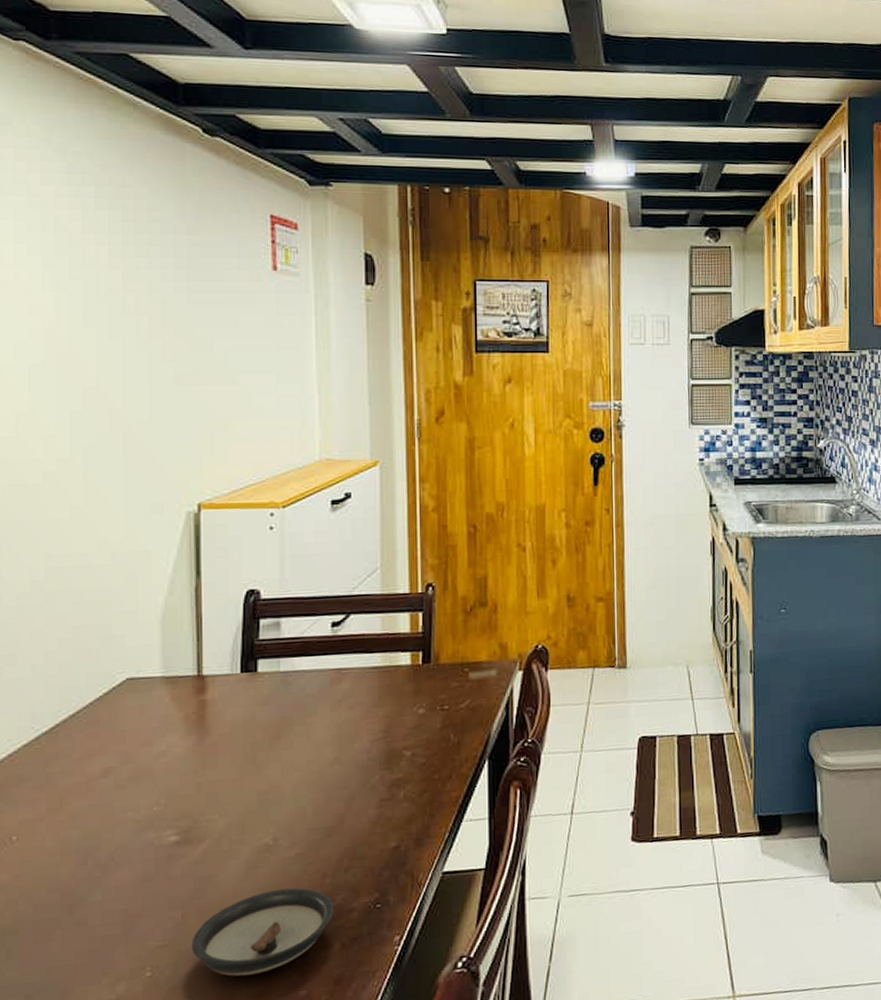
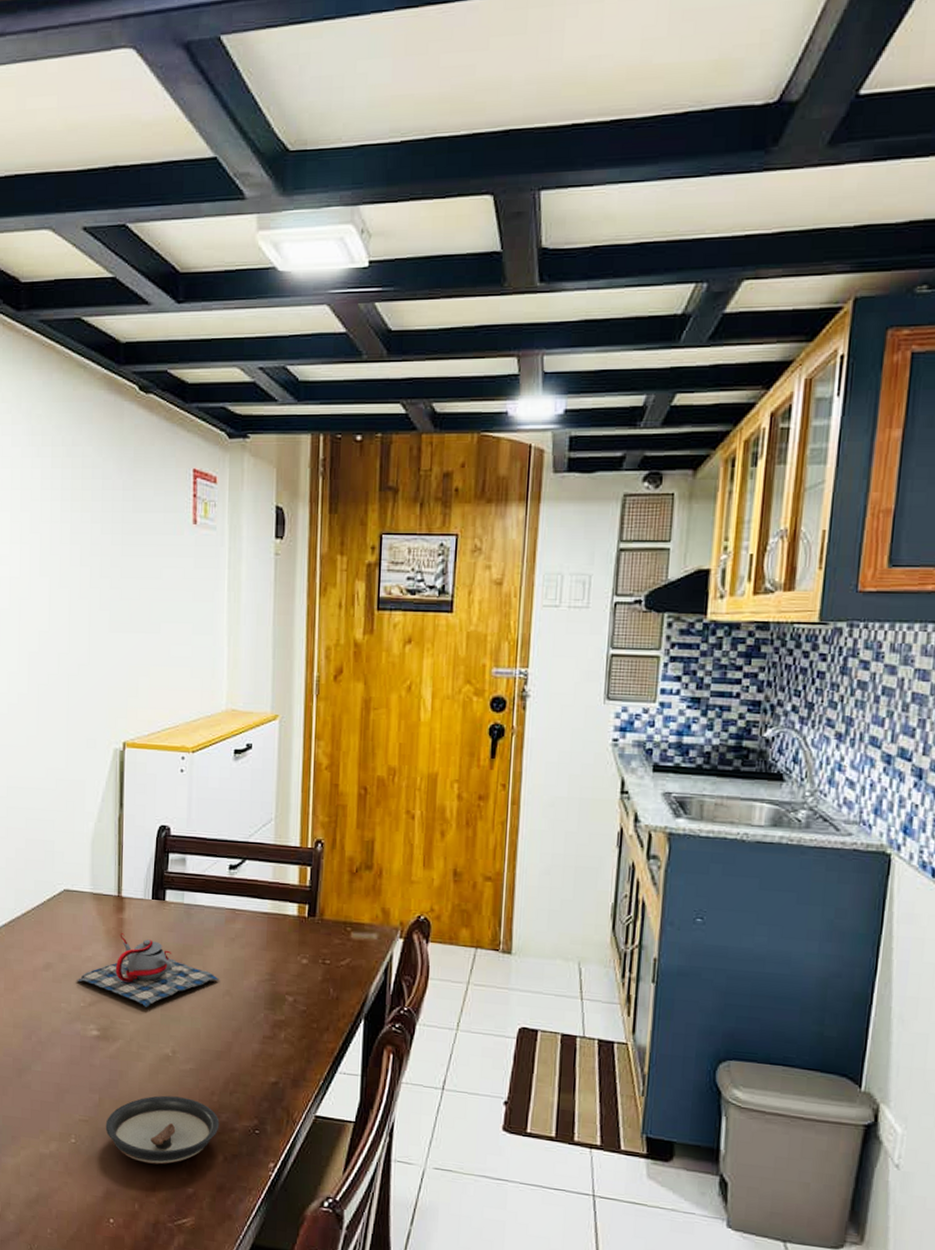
teapot: none [147,717,327,796] -> present [76,933,220,1007]

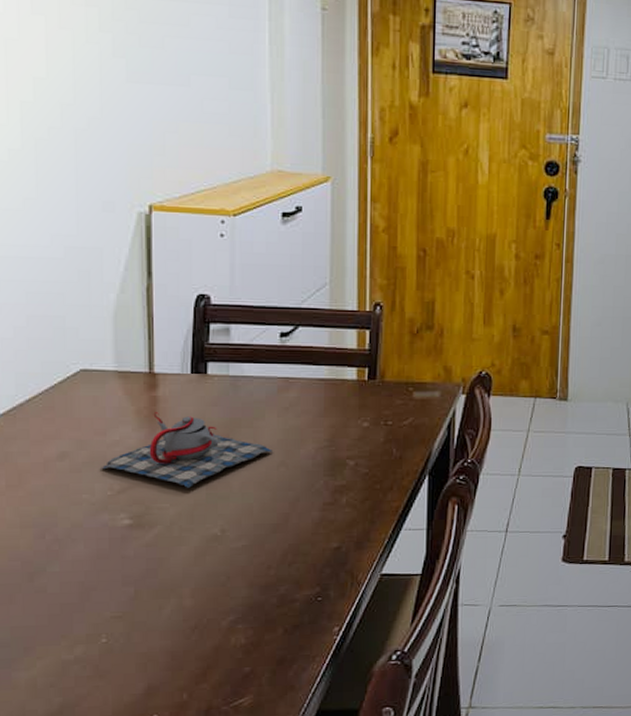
saucer: present [105,1095,220,1165] -> none [144,576,278,650]

